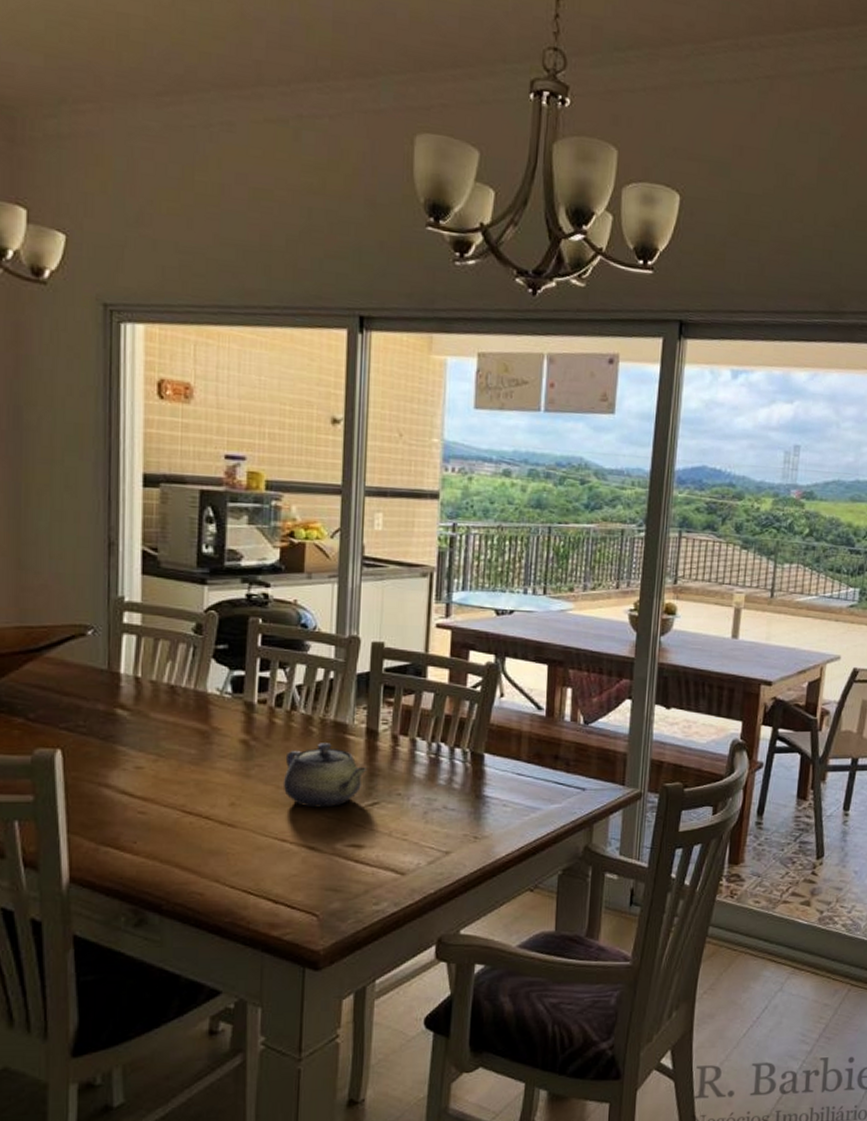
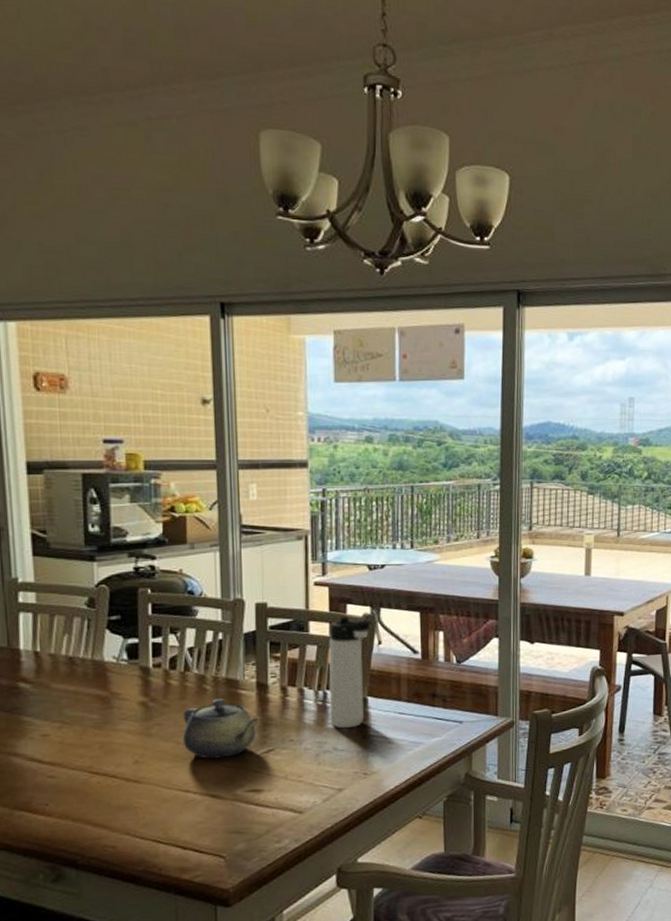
thermos bottle: none [441,663,496,786] -> present [328,616,373,729]

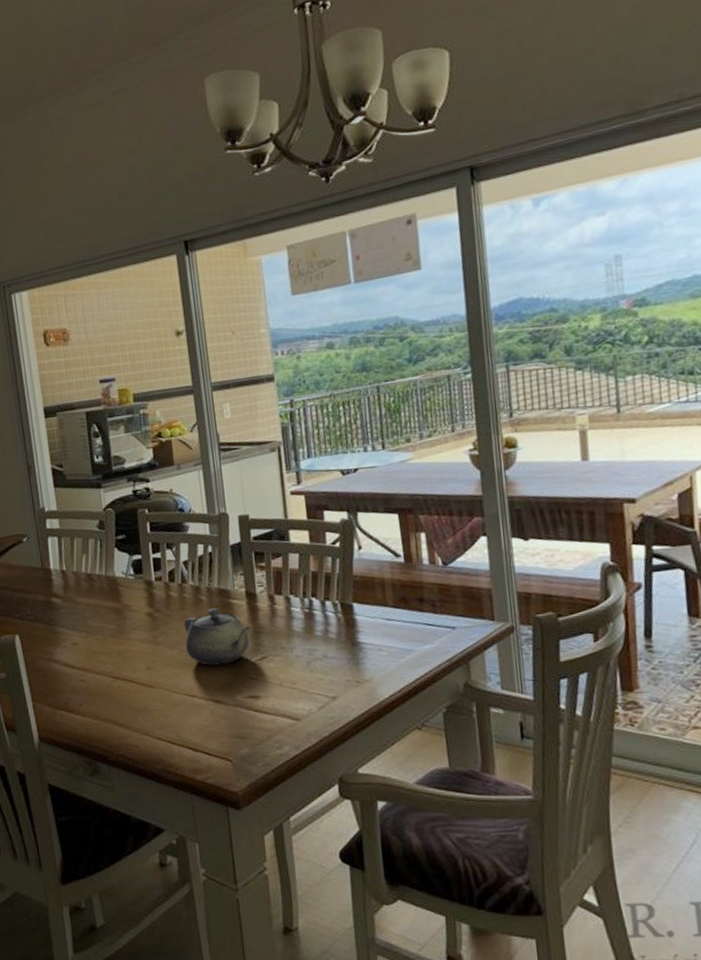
thermos bottle: present [328,616,373,729] -> none [309,523,351,636]

